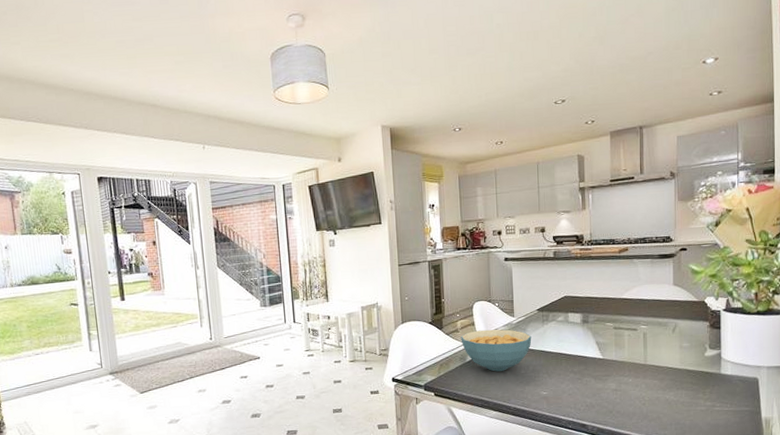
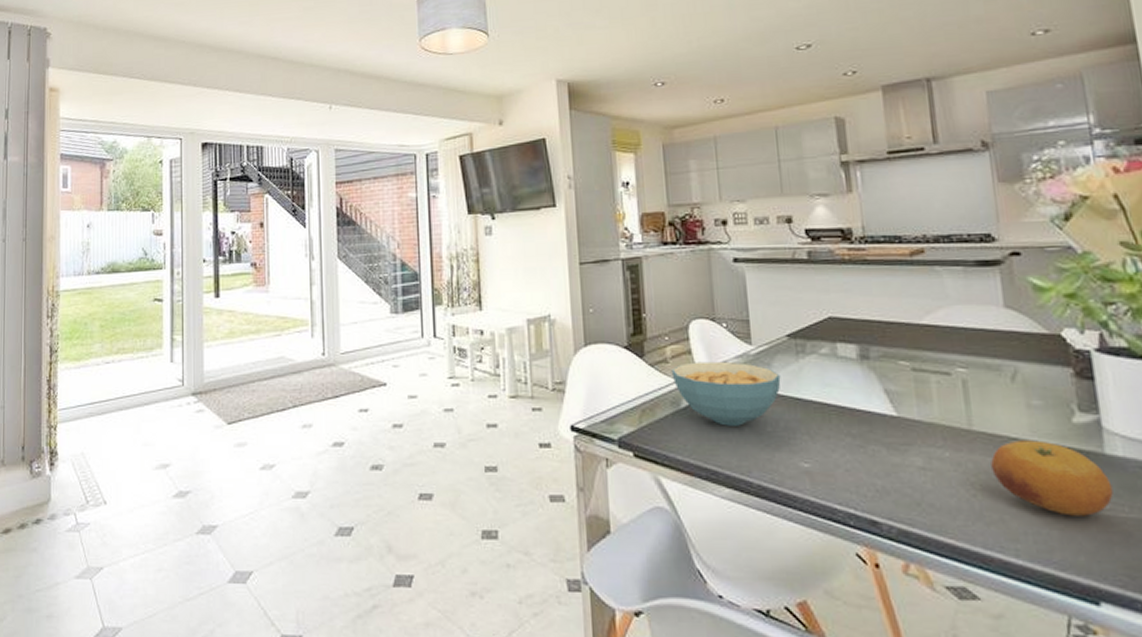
fruit: none [656,368,722,412] -> present [991,440,1113,516]

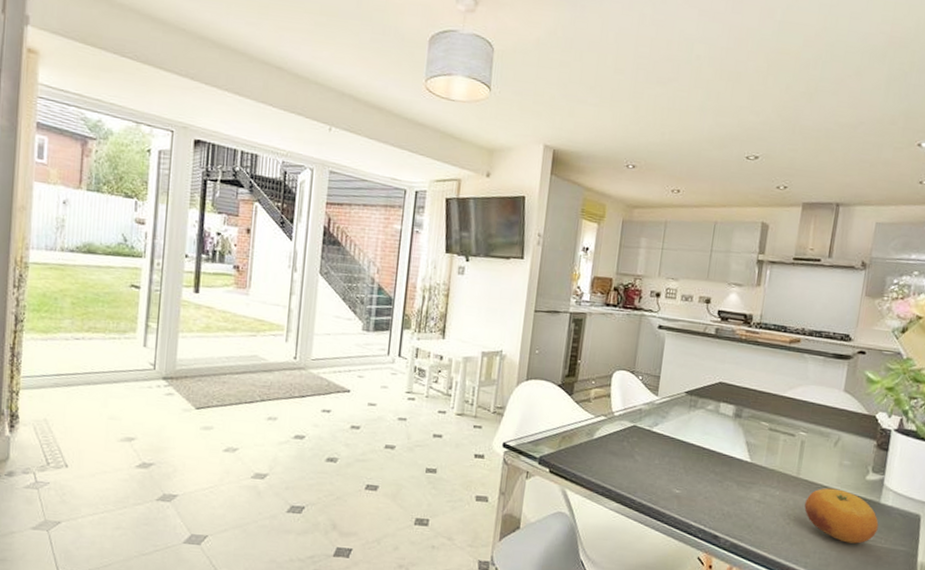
cereal bowl: present [671,361,781,426] -> none [591,404,674,457]

